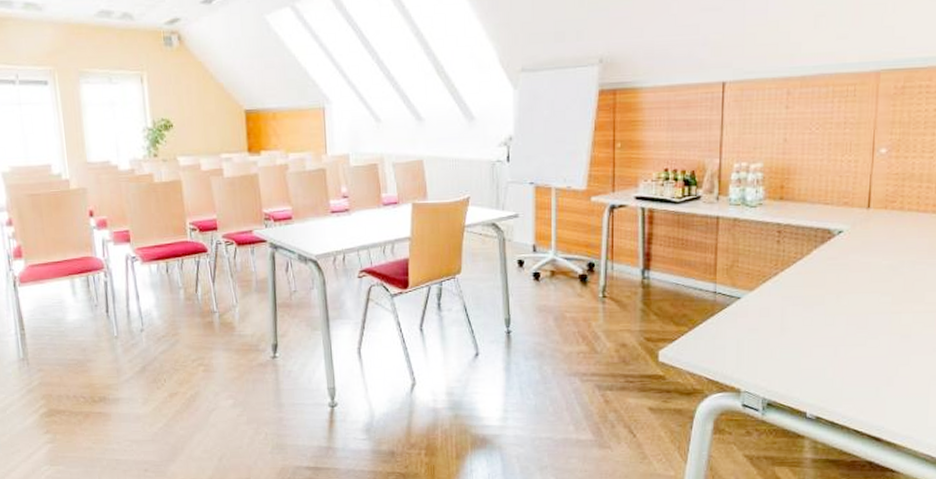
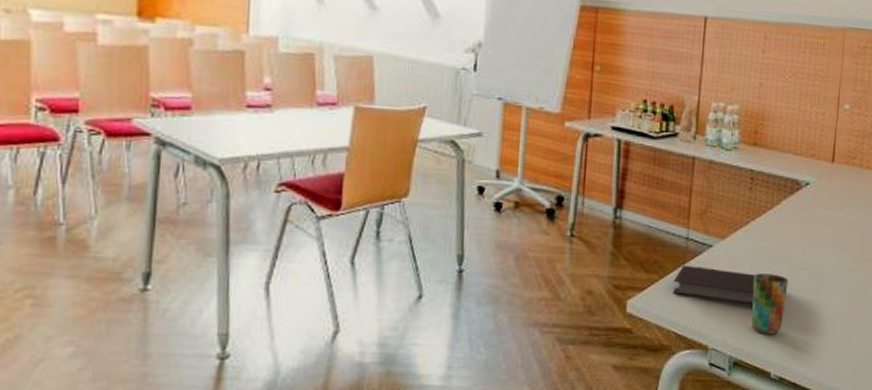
notebook: none [702,316,787,351] -> present [672,265,755,305]
cup: none [784,320,823,377] -> present [751,273,789,335]

